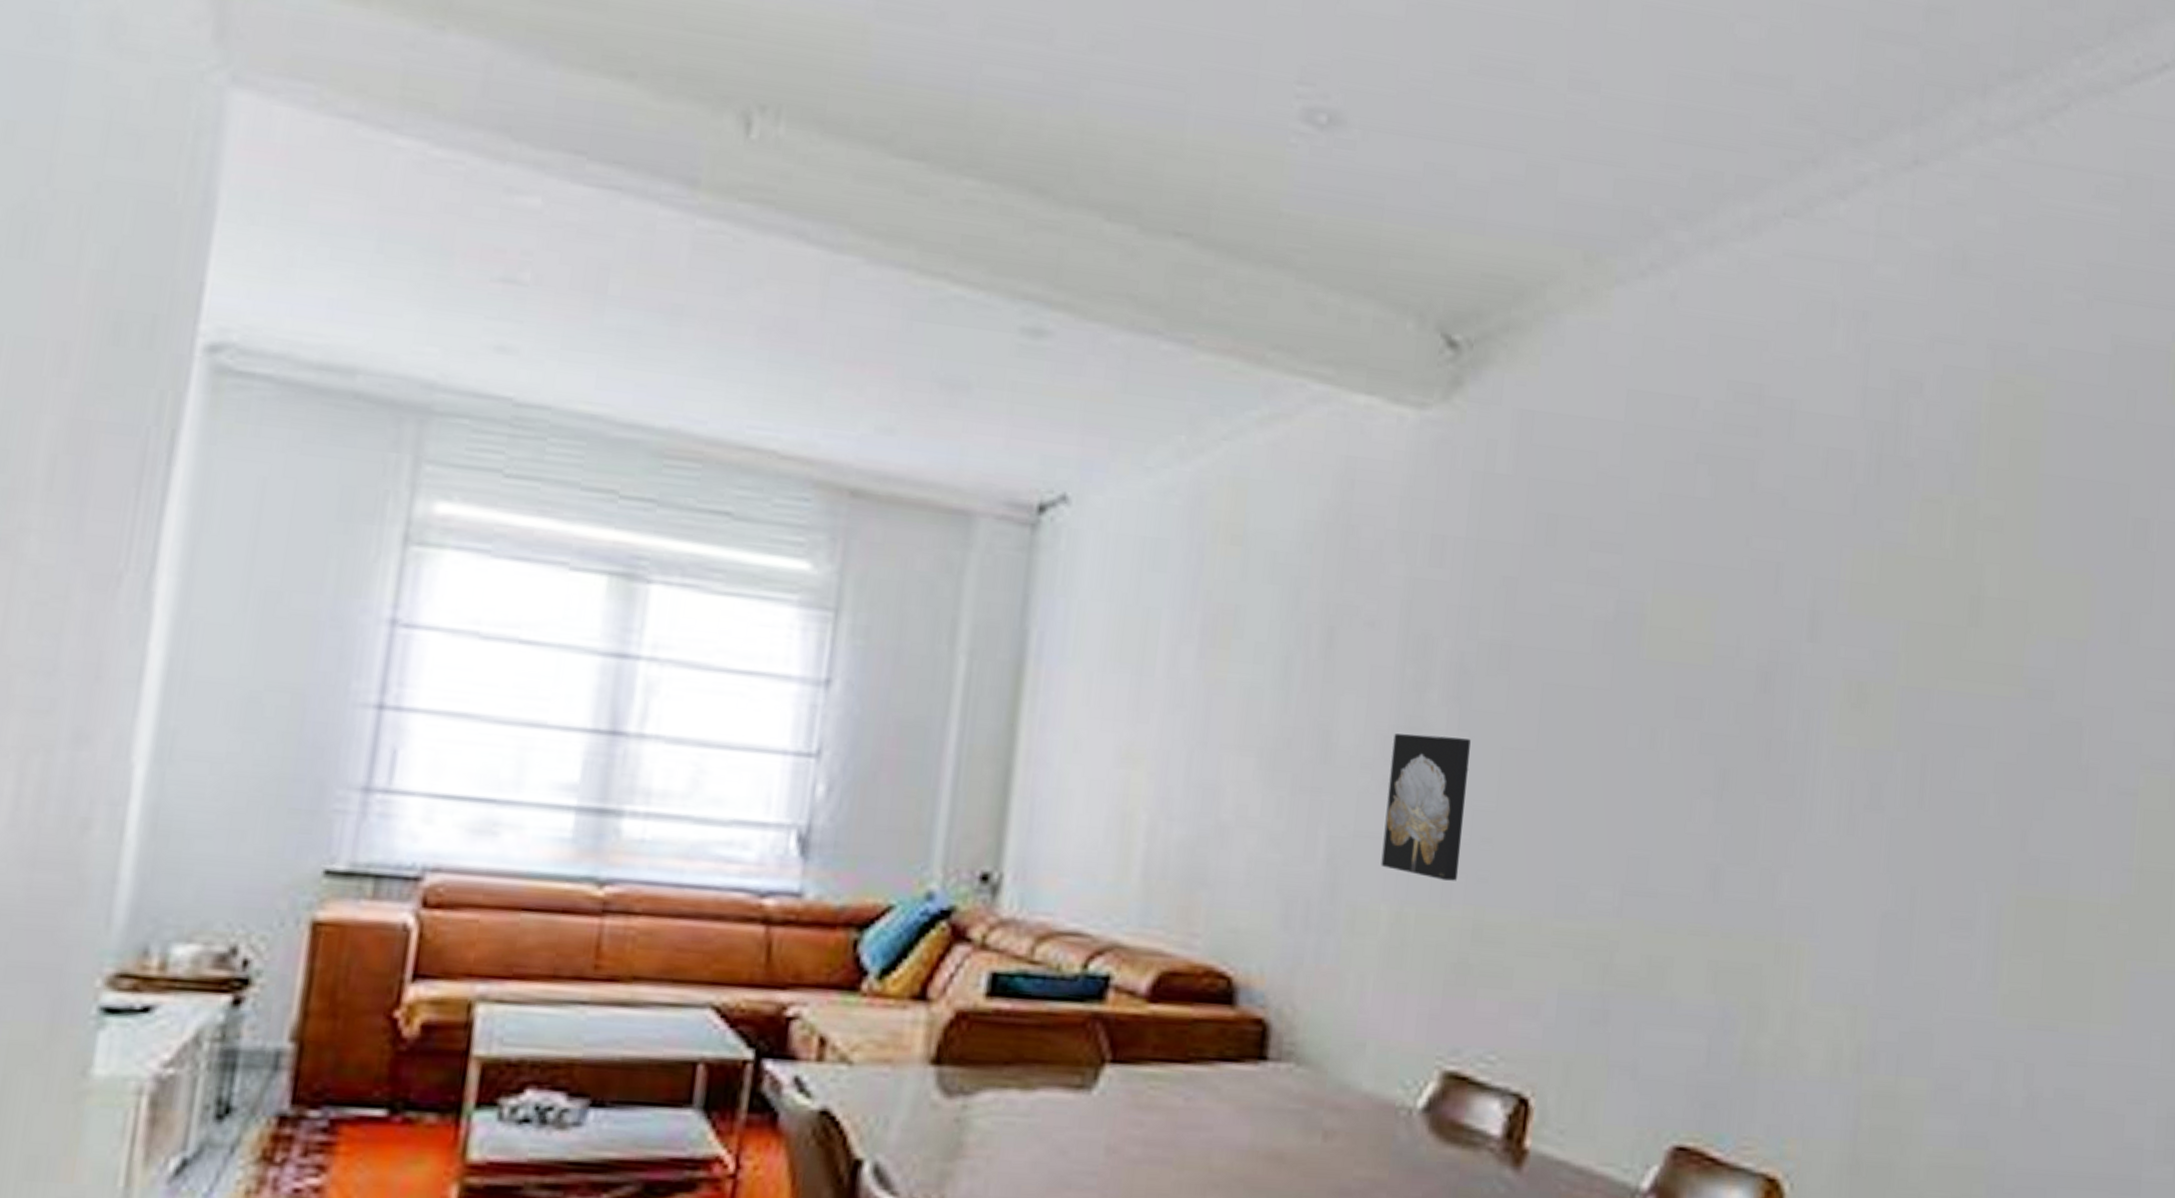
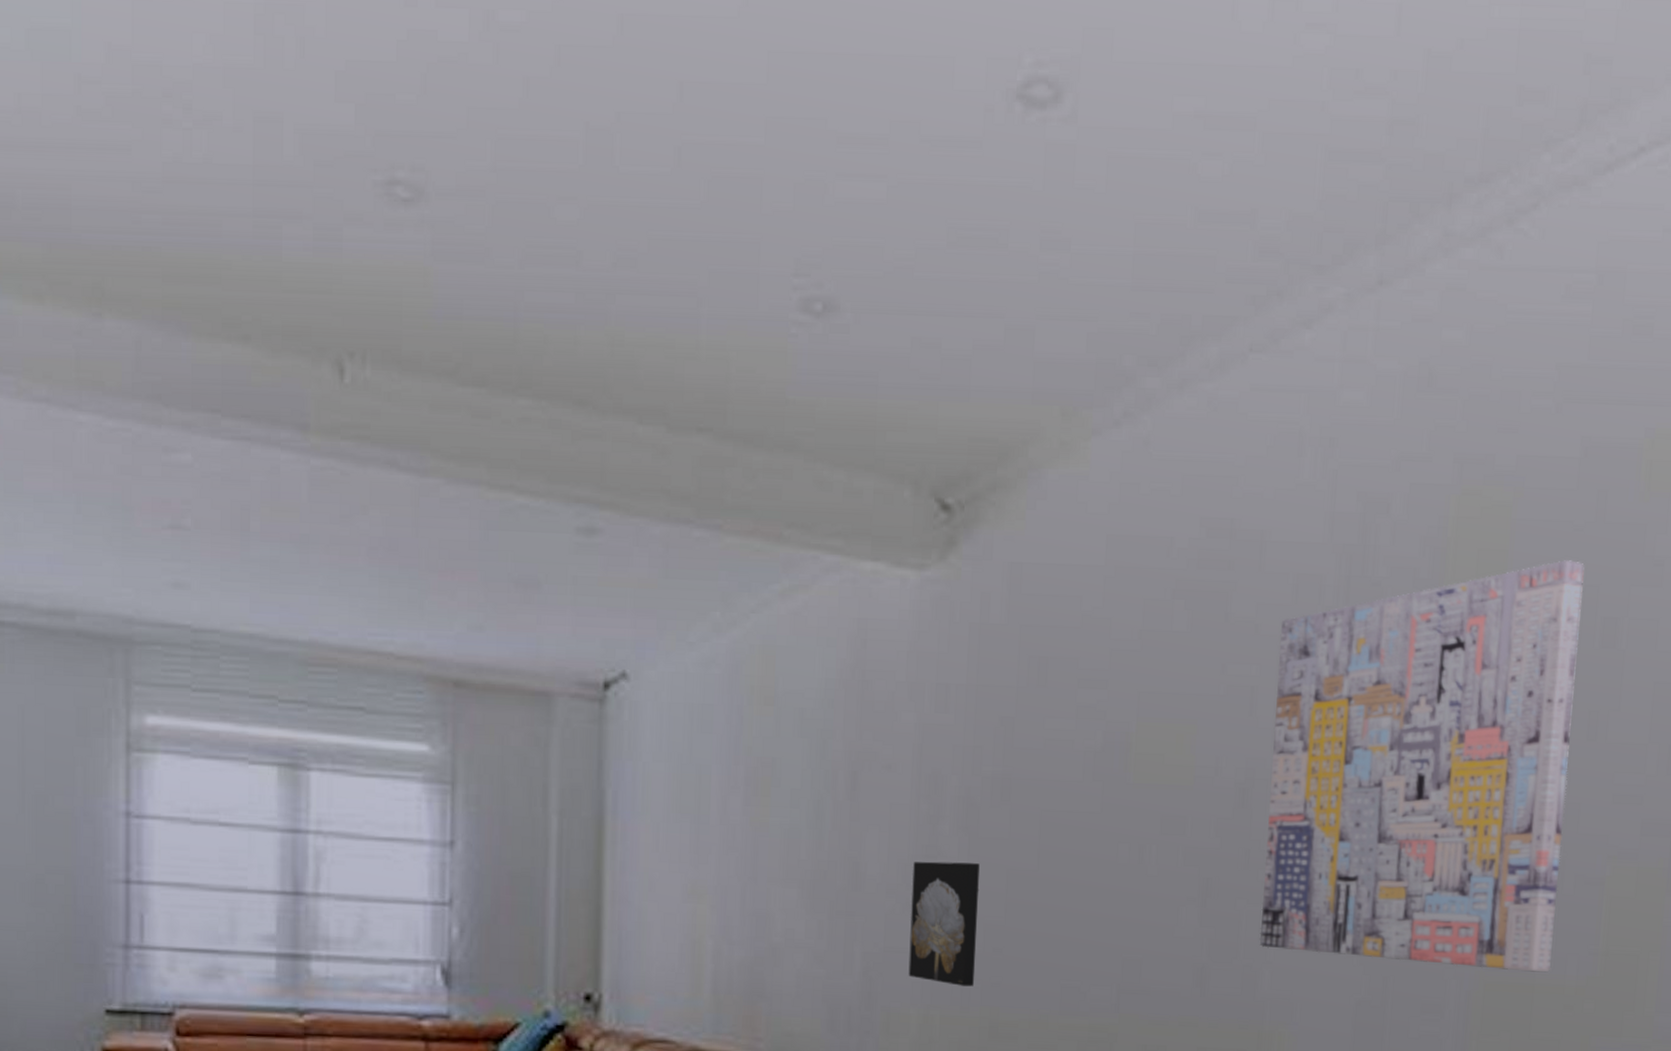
wall art: none [1779,456,2115,889] -> present [1259,560,1584,973]

